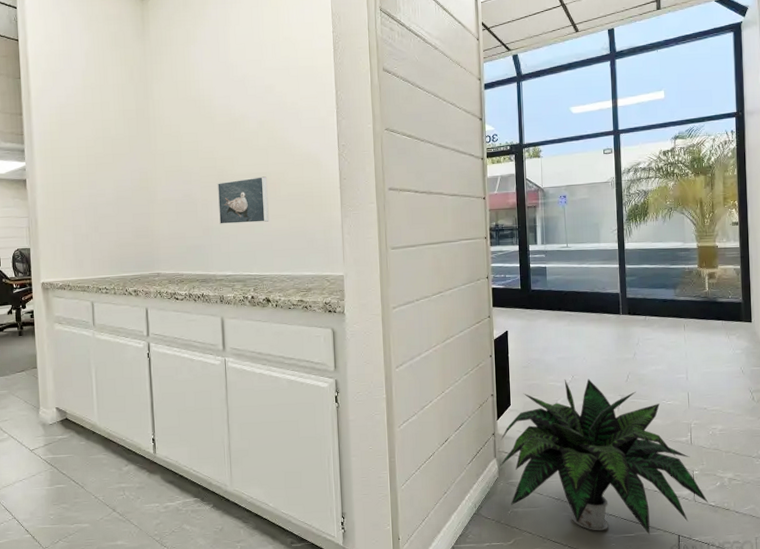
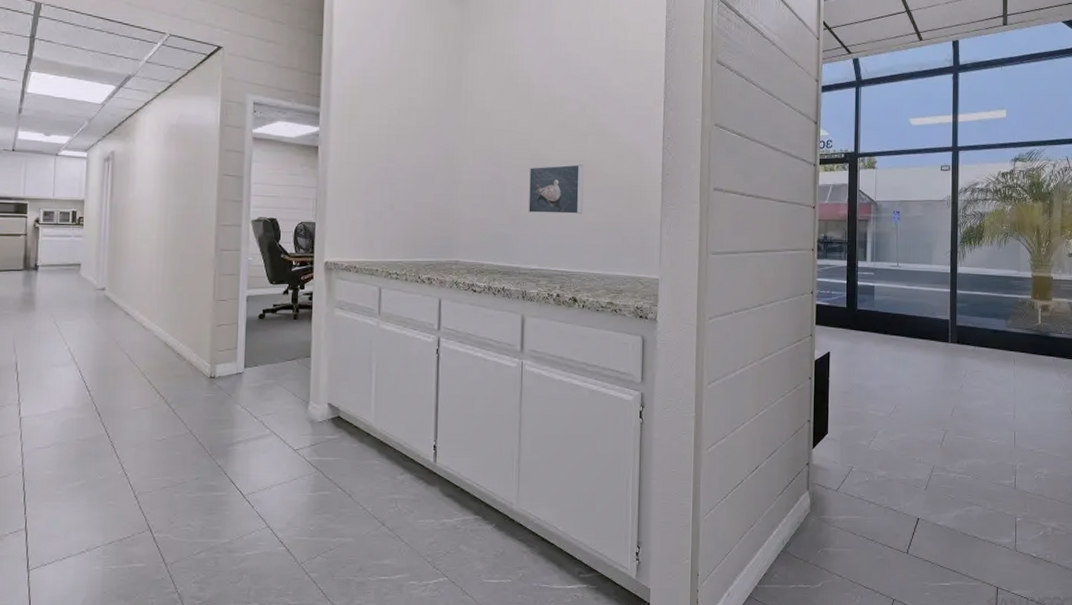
potted plant: present [500,379,708,534] -> none [812,408,1029,585]

